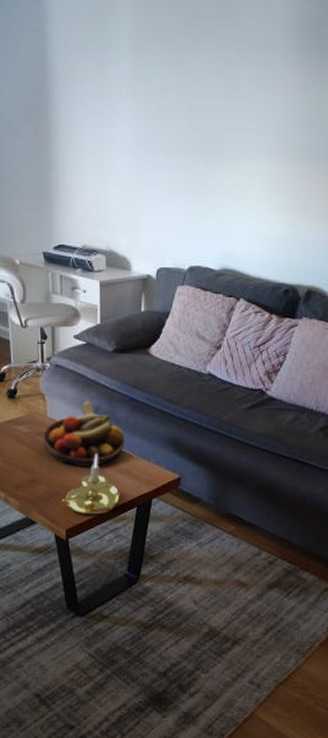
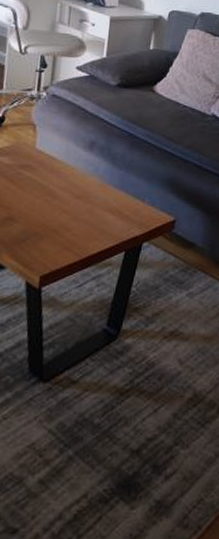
fruit bowl: present [43,400,125,468] -> none [27,134,120,206]
candle holder: present [62,454,120,515] -> none [40,191,108,260]

